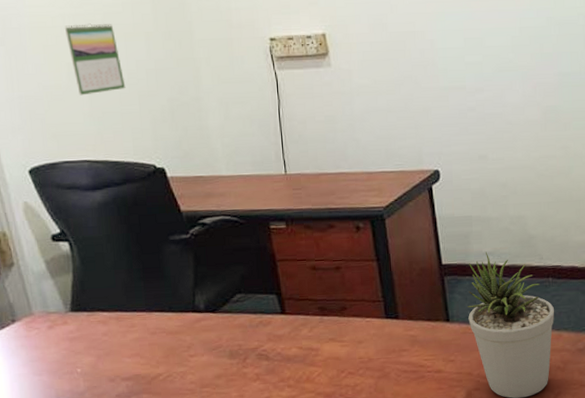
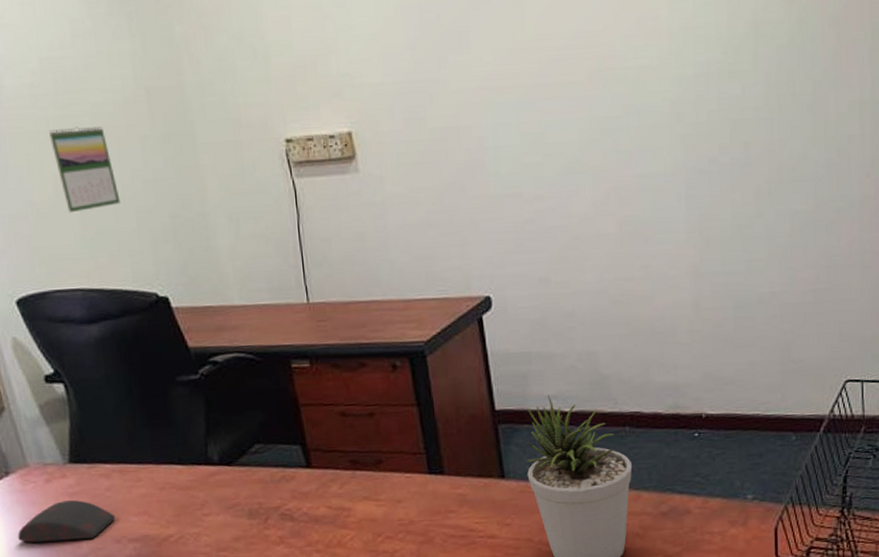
computer mouse: none [21,344,110,383] -> present [18,500,115,543]

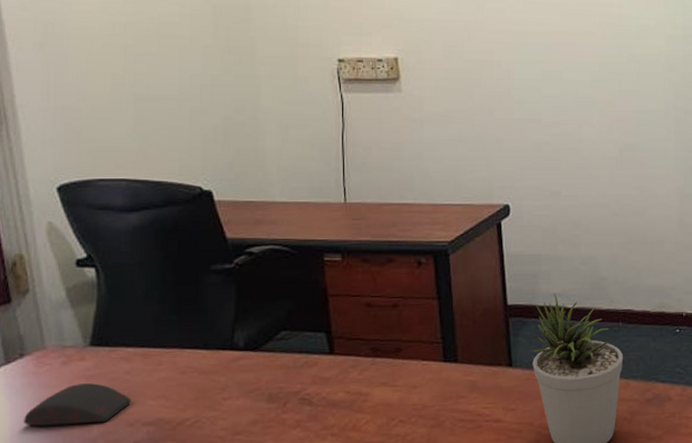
calendar: present [49,127,121,213] -> none [114,33,176,109]

